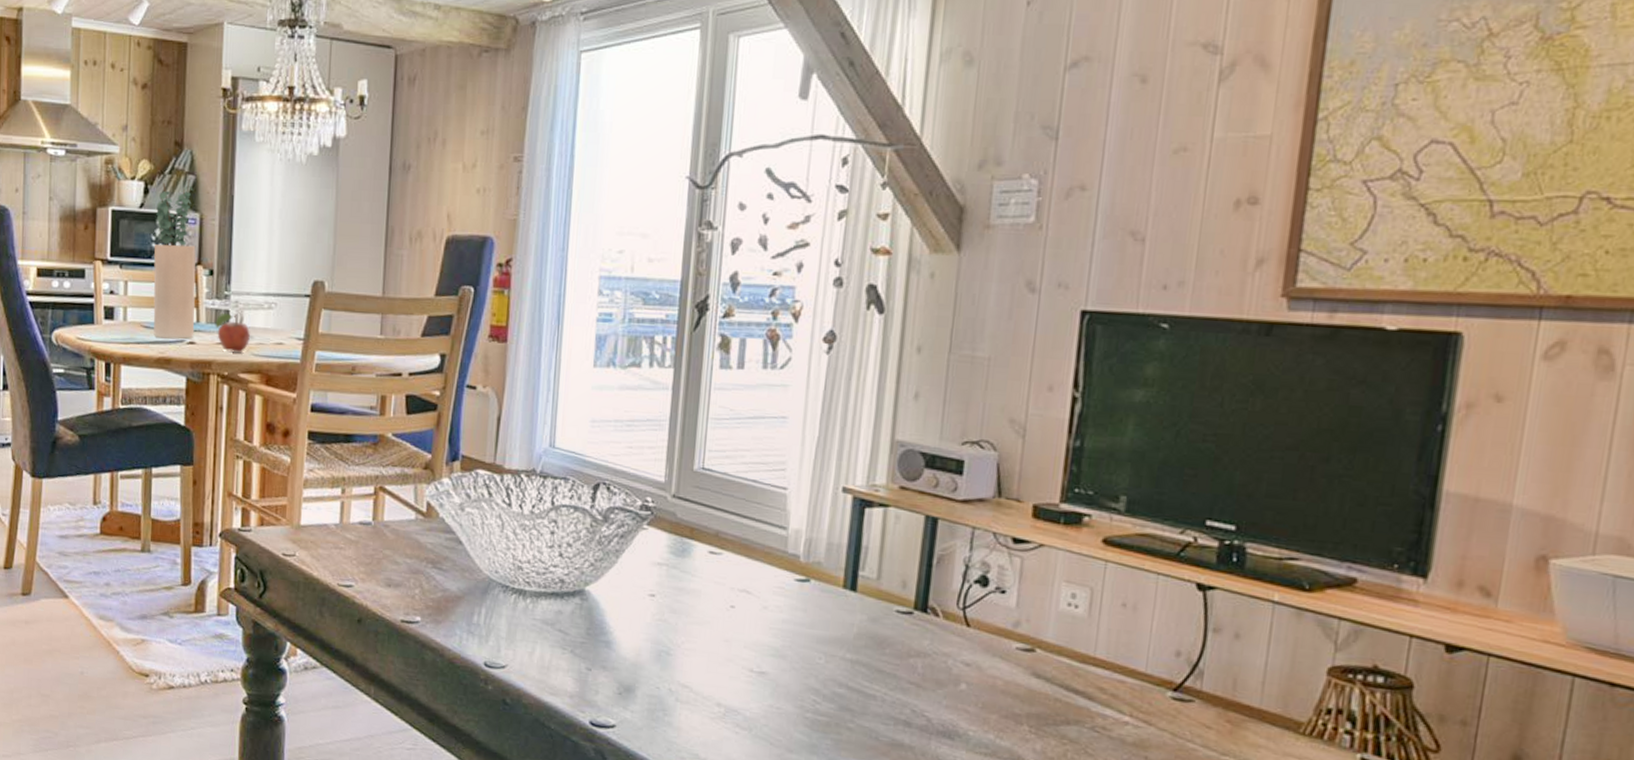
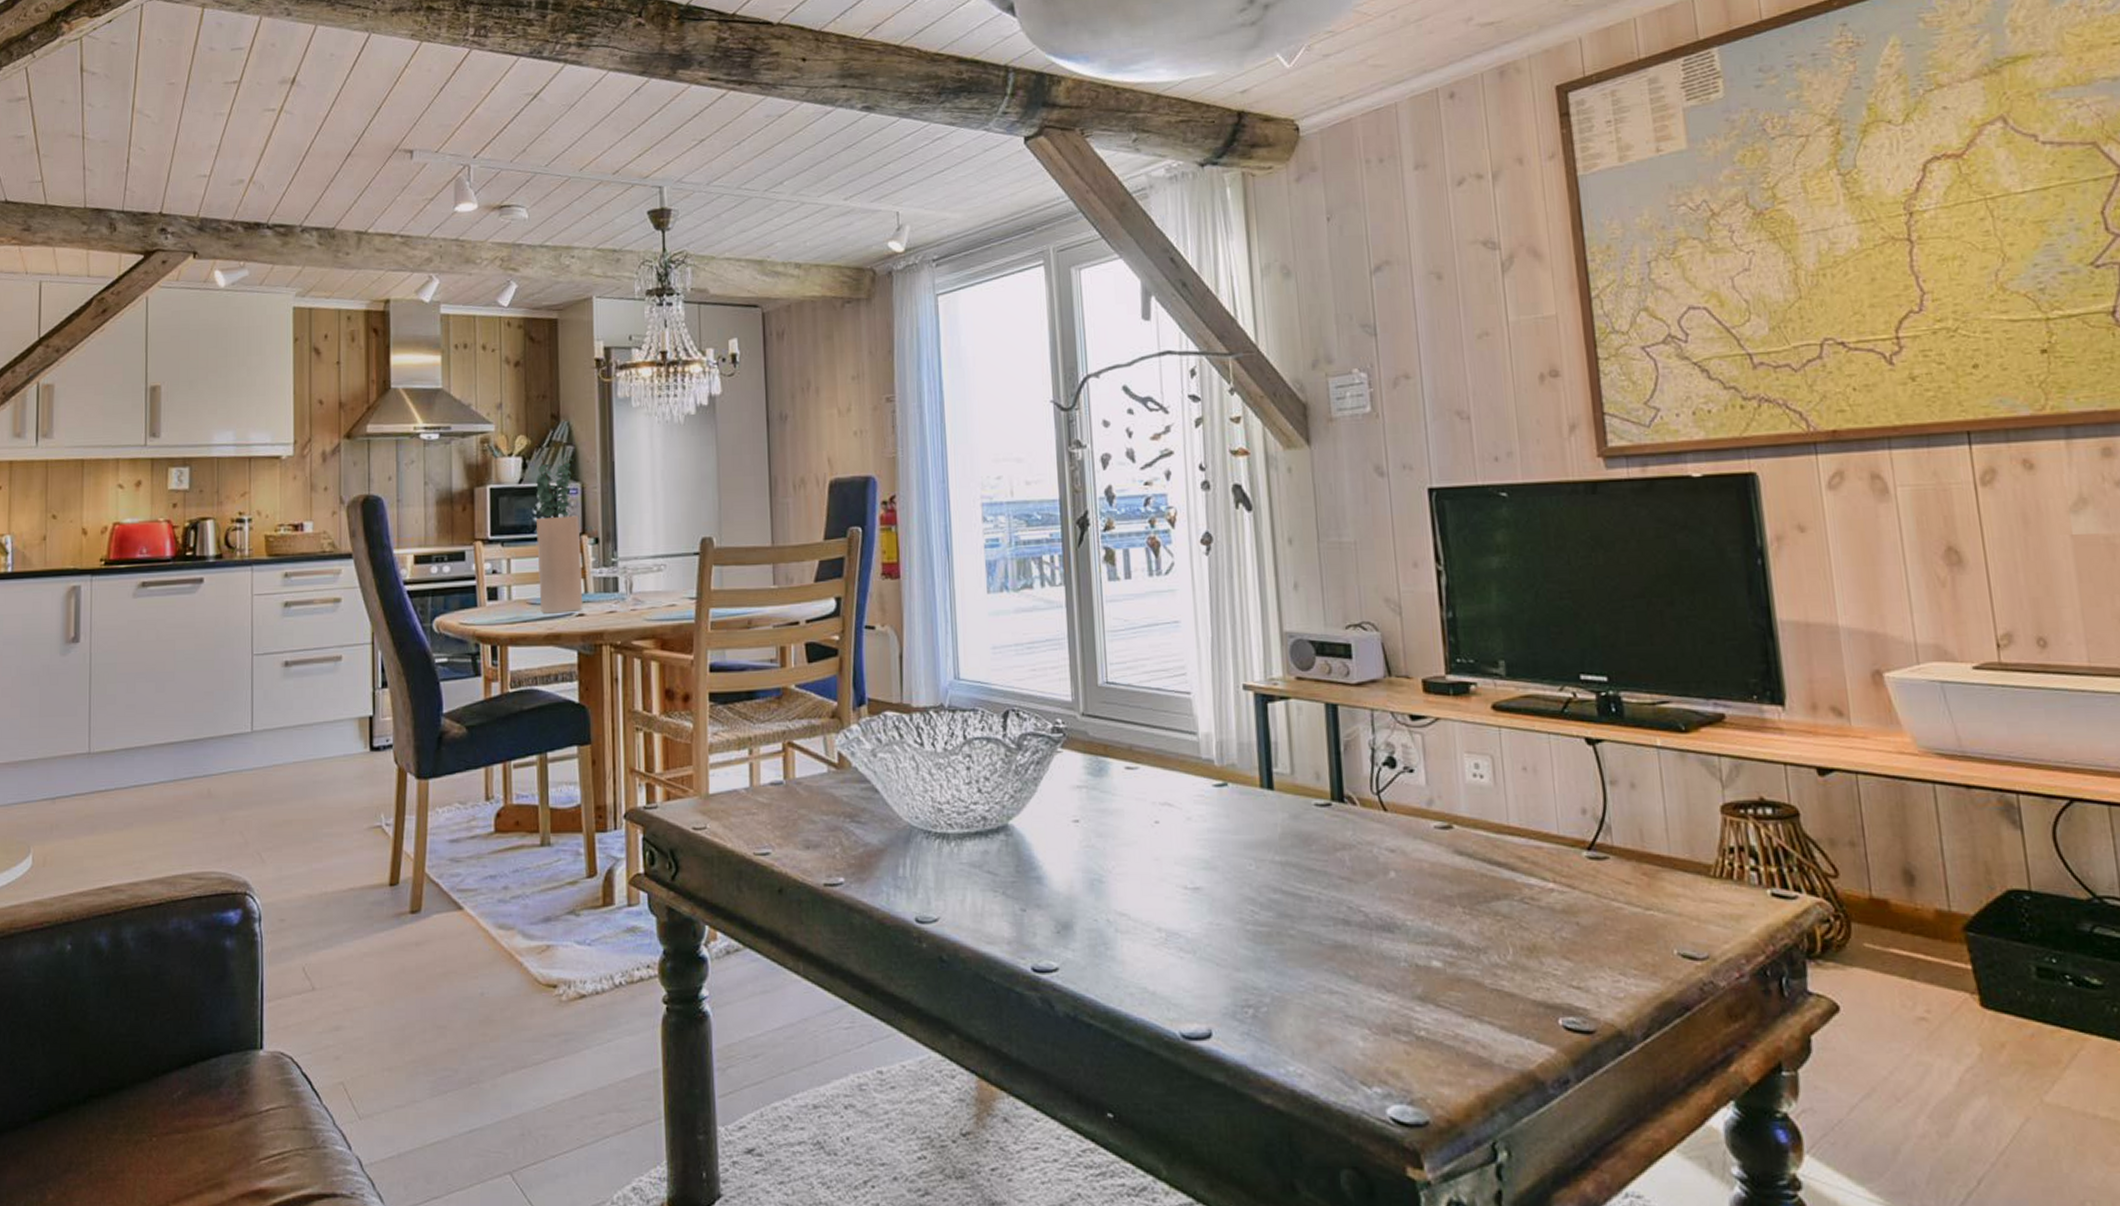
fruit: present [215,313,250,352] -> none [604,579,641,619]

